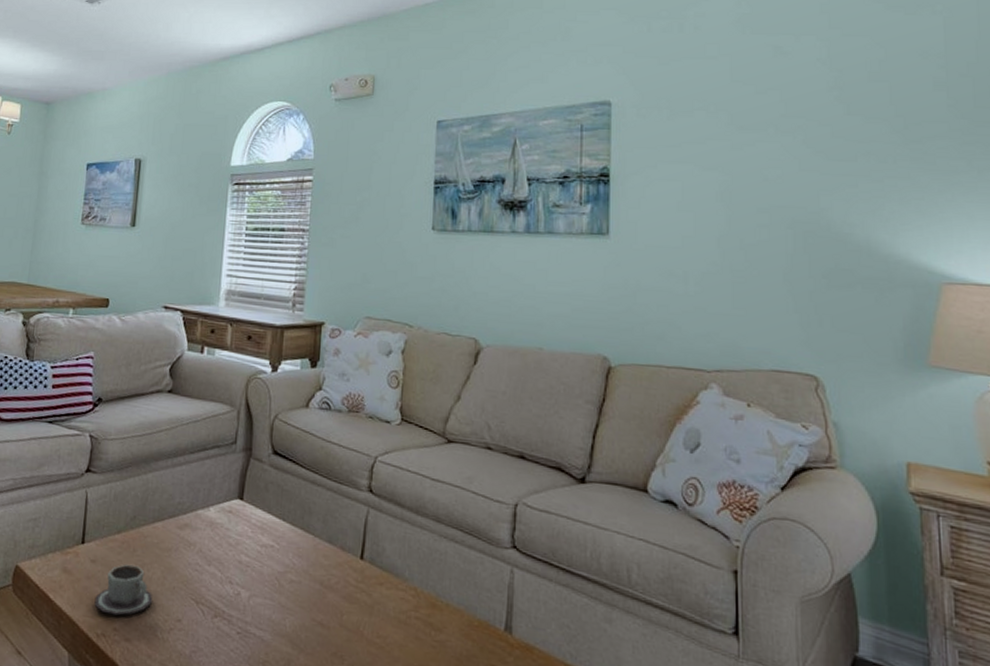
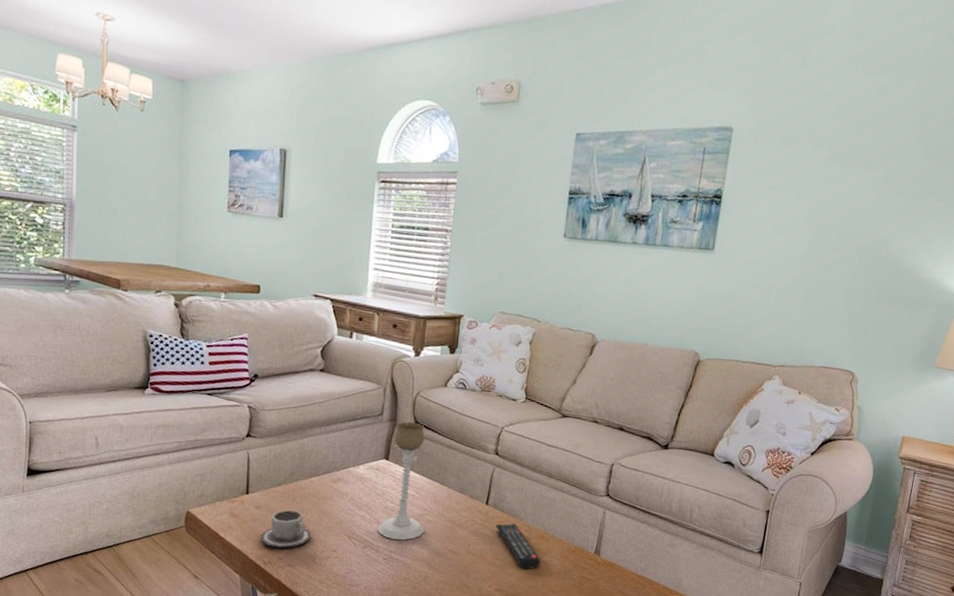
candle holder: none [230,451,286,608] -> present [378,421,425,540]
remote control: none [374,585,435,652] -> present [496,523,541,569]

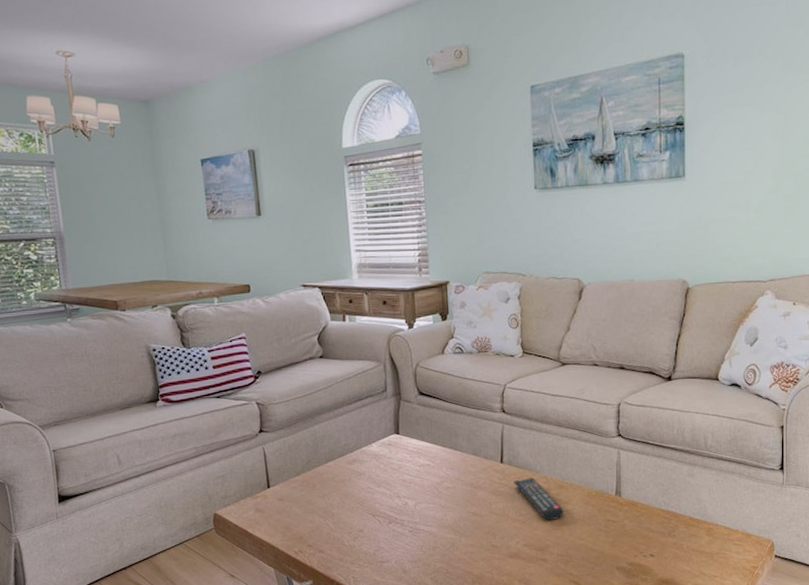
cup: present [260,509,312,548] -> none [287,497,337,536]
candle holder: present [378,421,425,540] -> none [399,393,445,511]

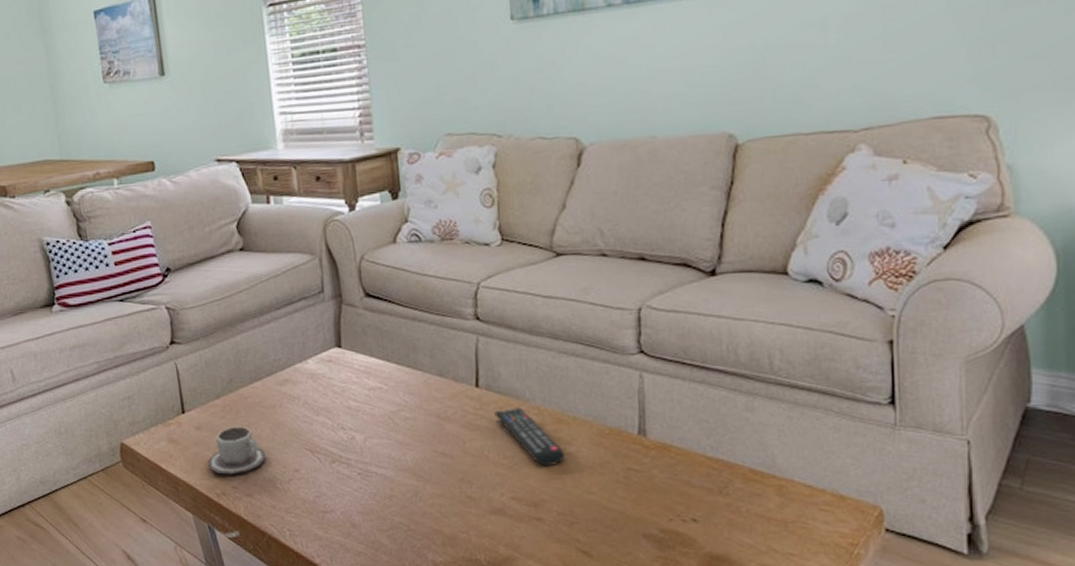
cup: none [287,497,337,536] -> present [207,426,267,475]

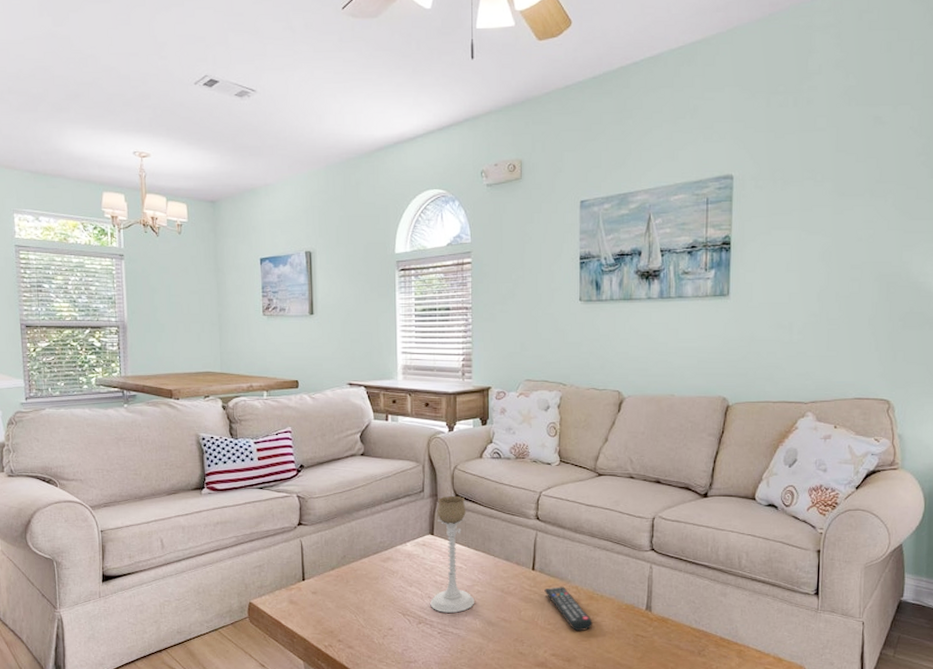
cup: present [207,426,267,475] -> none [319,592,368,631]
candle holder: none [342,294,403,448] -> present [430,495,475,613]

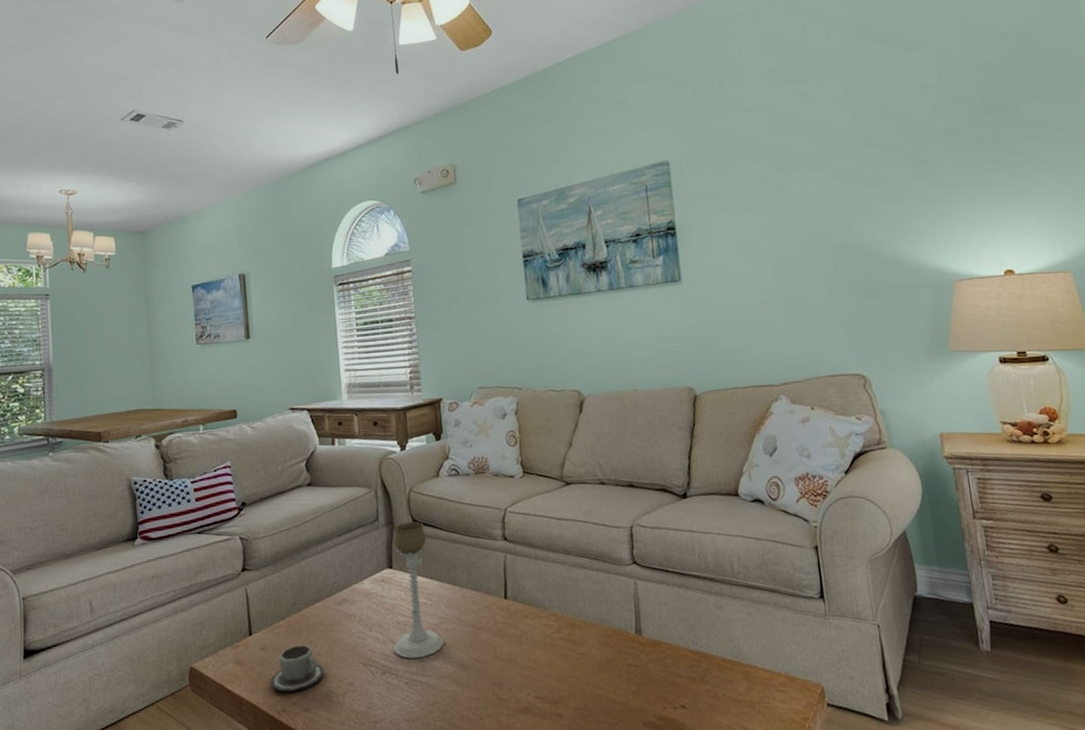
cup: none [319,592,368,631] -> present [270,644,325,692]
remote control: present [544,587,593,632] -> none [520,615,579,667]

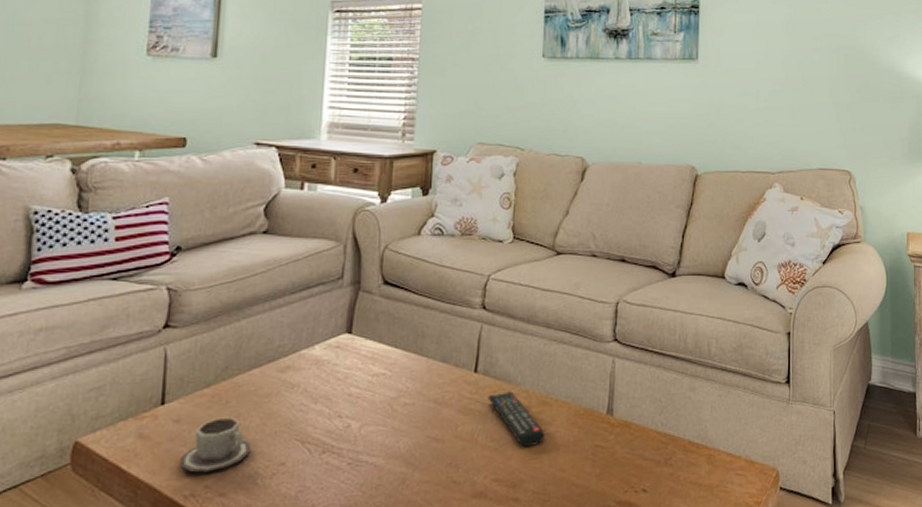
candle holder: present [394,521,444,659] -> none [340,282,400,436]
remote control: none [520,615,579,667] -> present [488,391,545,447]

